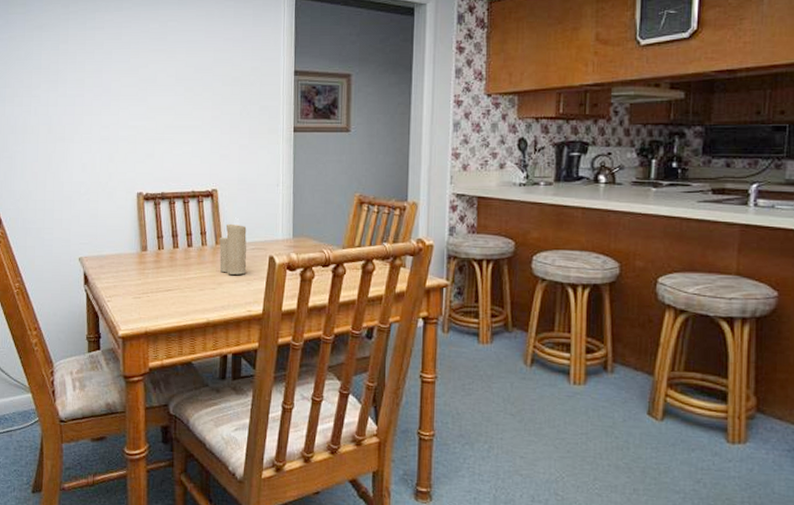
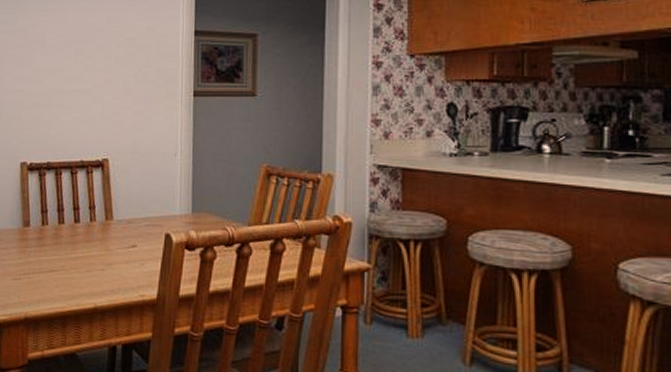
candle: present [219,217,247,275] -> none [109,190,141,254]

